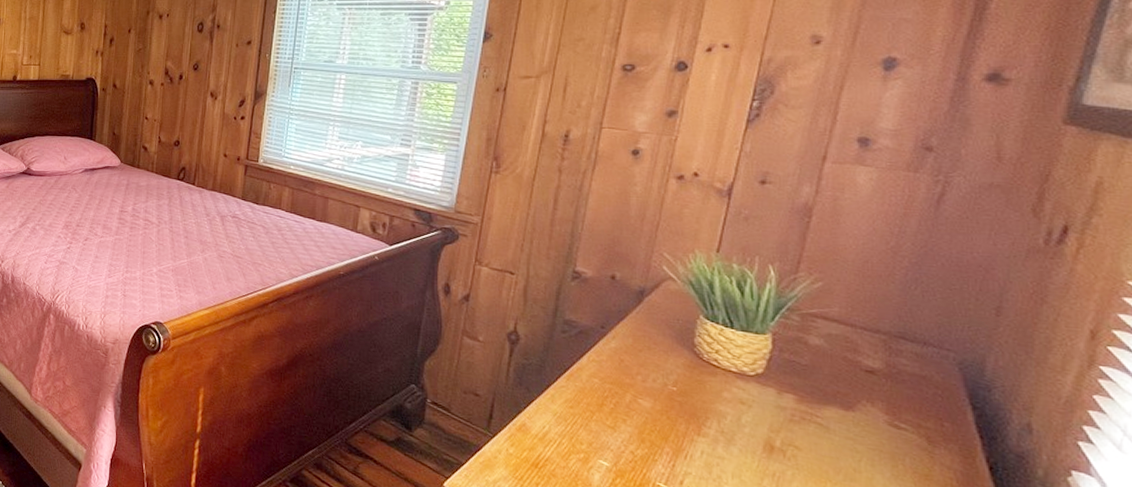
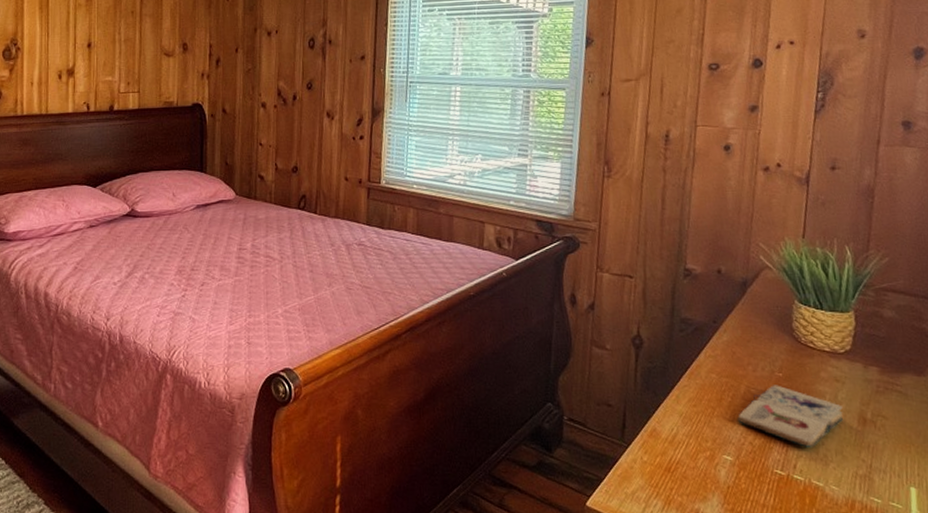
paperback book: none [620,398,746,468] -> present [738,385,844,449]

